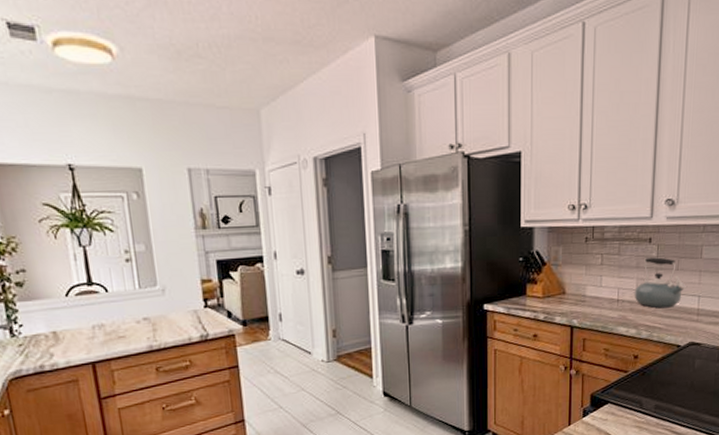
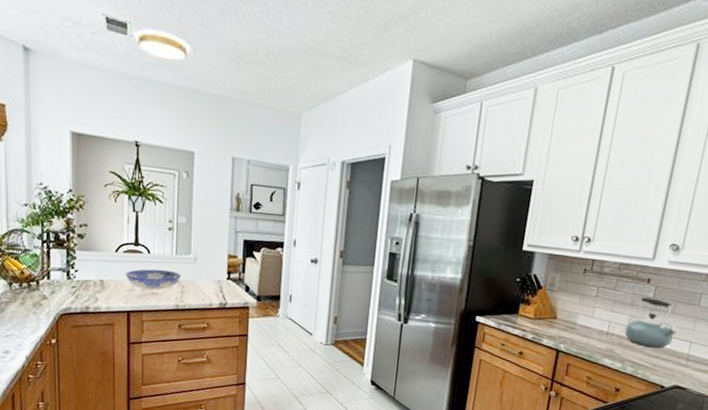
ceramic bowl: none [81,307,150,335] -> present [124,269,182,291]

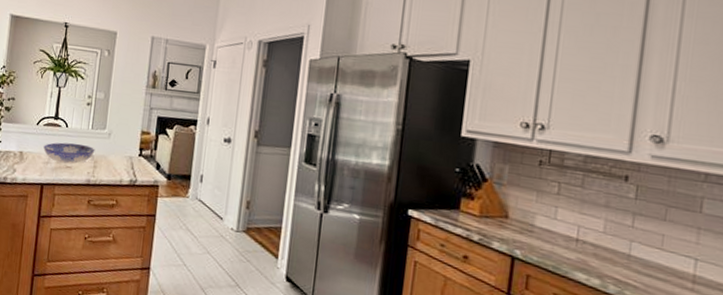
kettle: present [624,297,681,349] -> none [599,197,679,265]

